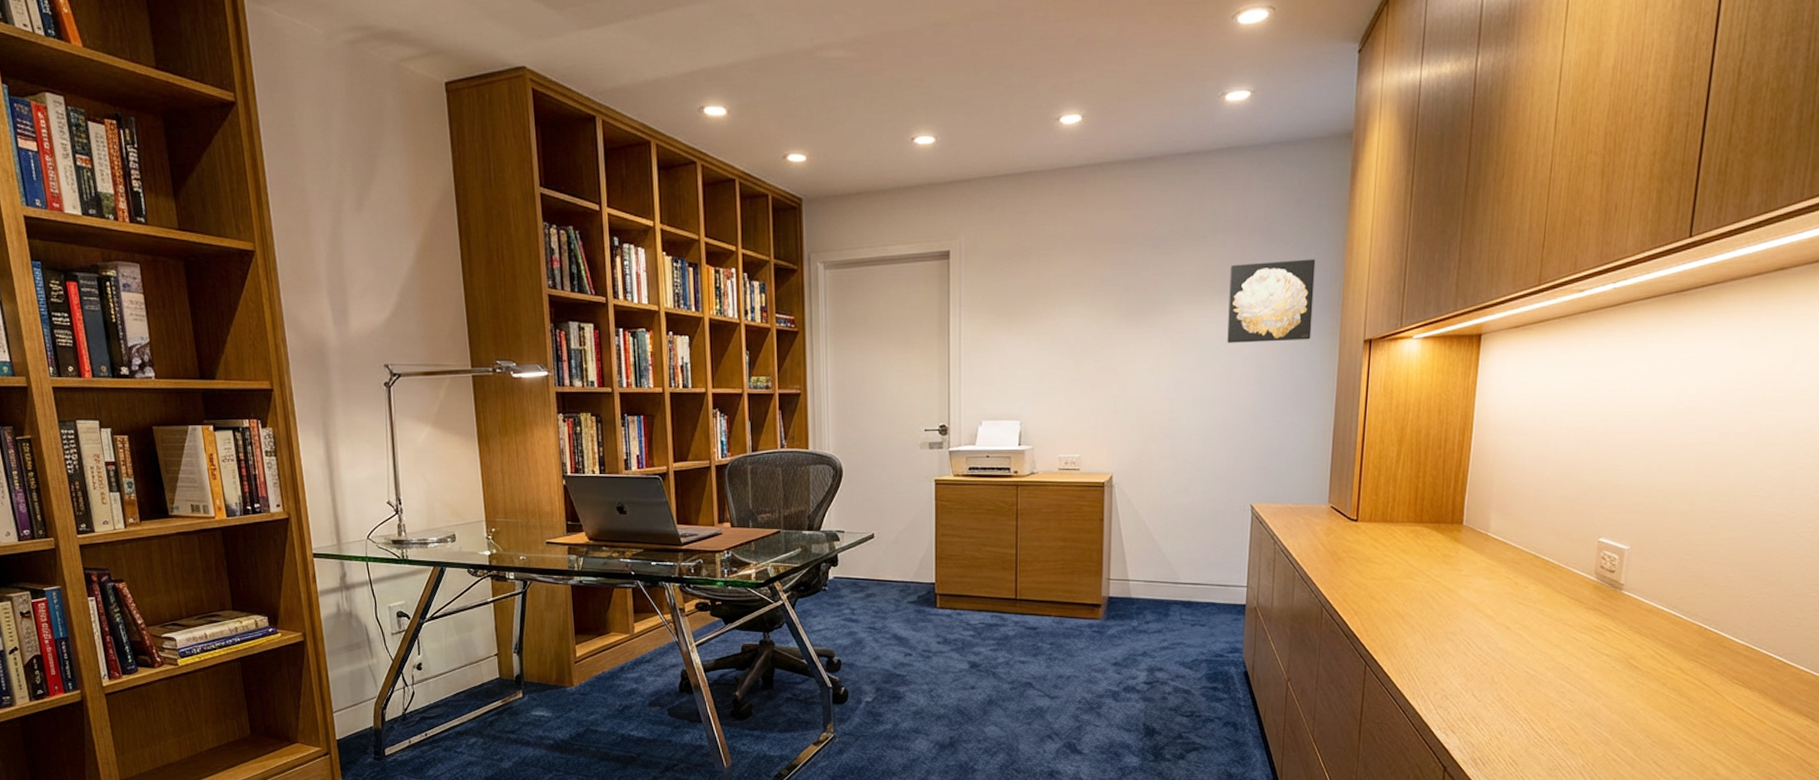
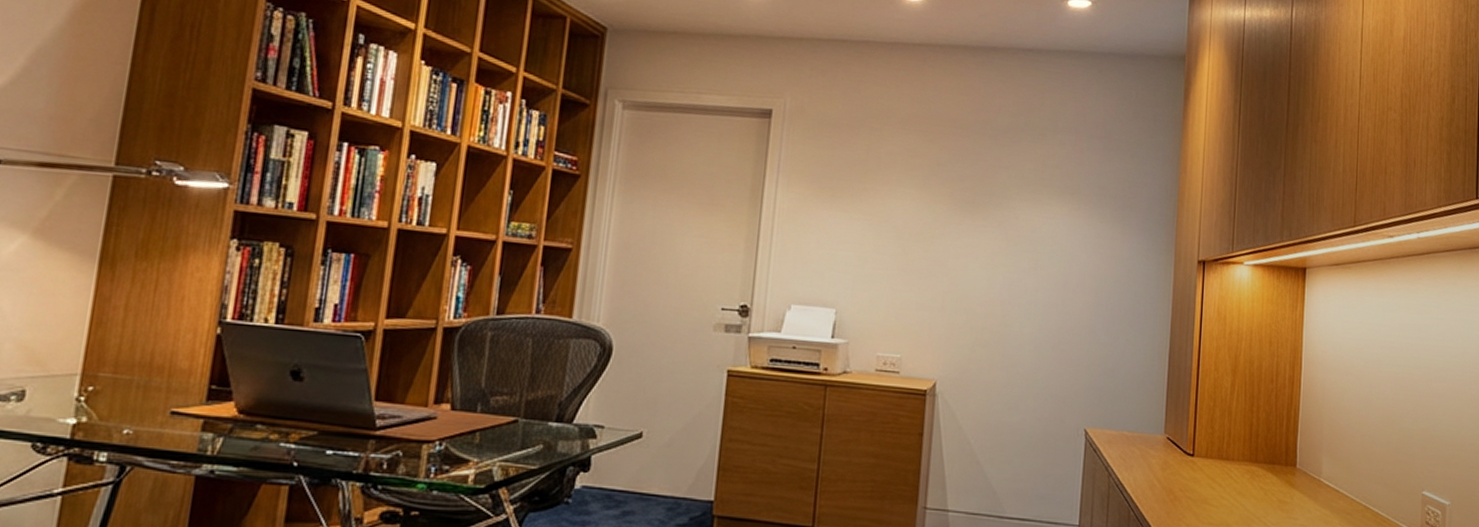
wall art: present [1227,259,1316,343] -> none [1064,166,1152,254]

